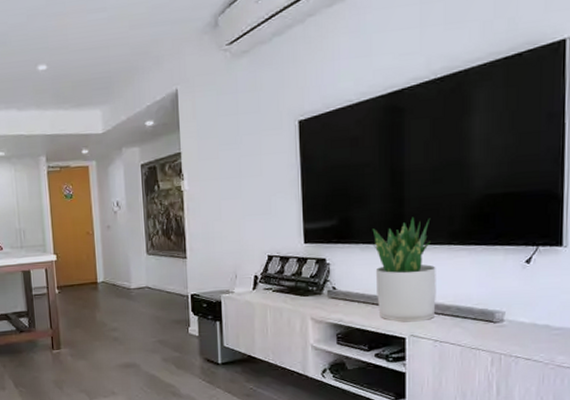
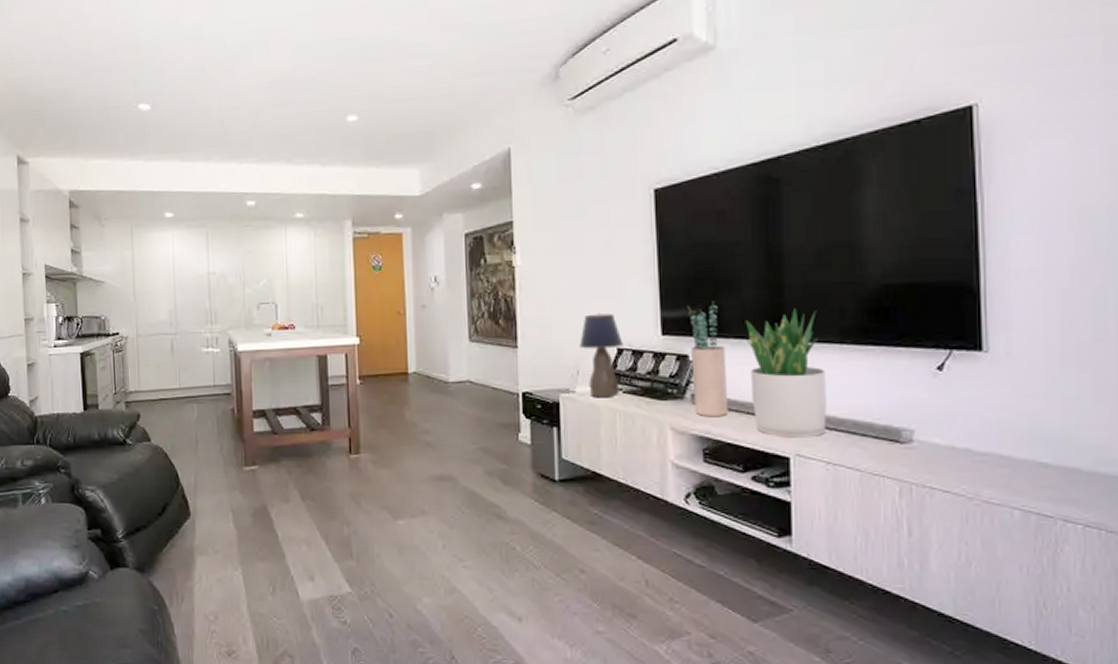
table lamp: none [237,226,273,297] -> present [580,312,623,398]
vase: none [325,213,358,309] -> present [687,301,729,418]

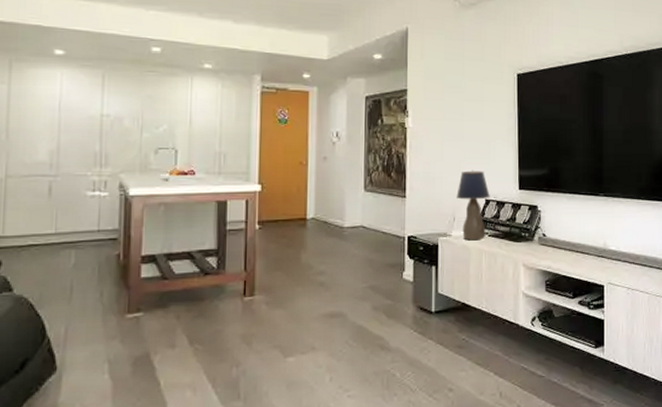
vase: present [687,301,729,418] -> none [537,164,564,256]
planter: present [745,308,827,438] -> none [577,171,628,270]

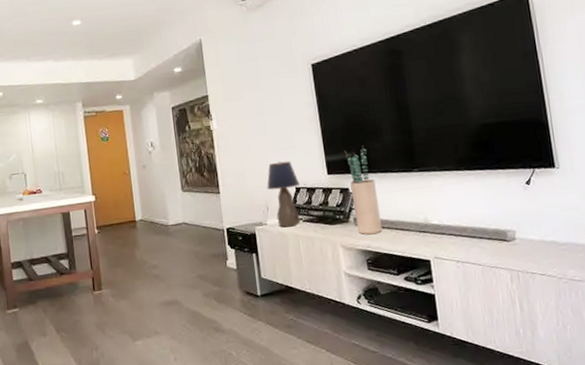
vase: none [537,164,564,256] -> present [344,145,383,235]

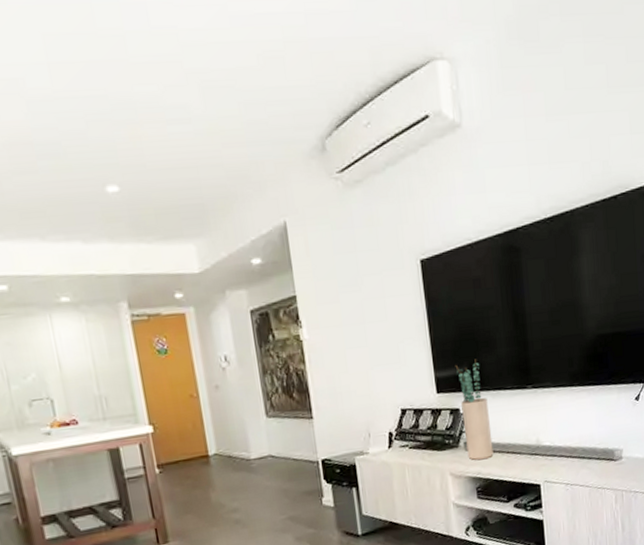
table lamp: present [267,161,301,228] -> none [368,378,407,456]

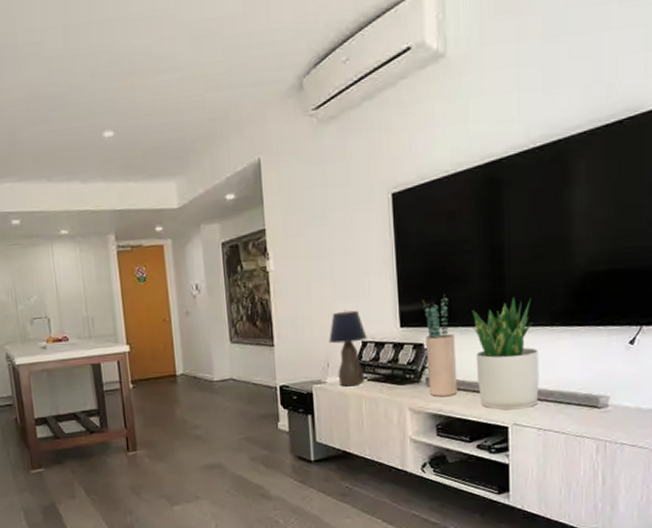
table lamp: none [368,378,407,456] -> present [329,310,367,387]
planter: none [501,359,565,469] -> present [471,296,539,410]

